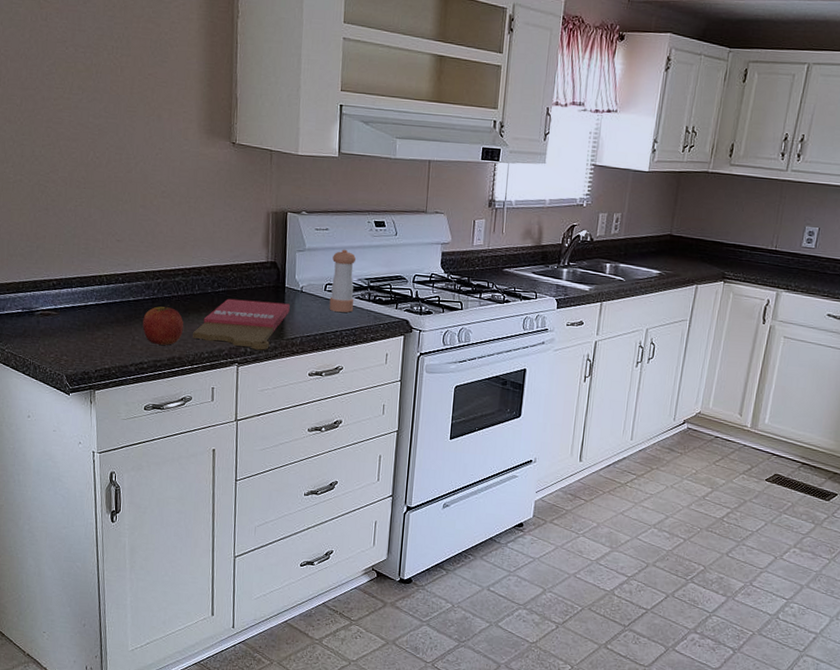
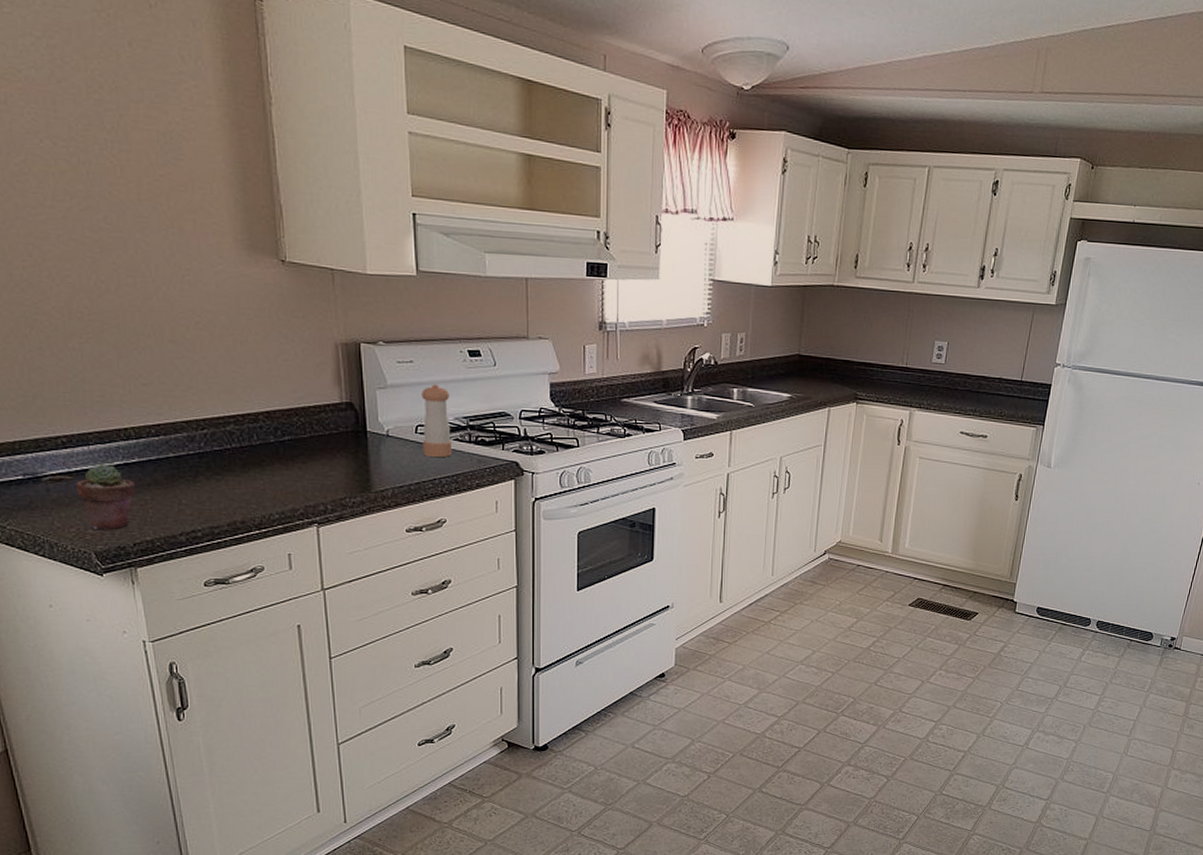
potted succulent: none [59,303,103,358] -> present [77,463,136,529]
apple: present [142,304,183,345] -> none [189,458,243,508]
cutting board: present [193,298,290,350] -> none [257,448,375,507]

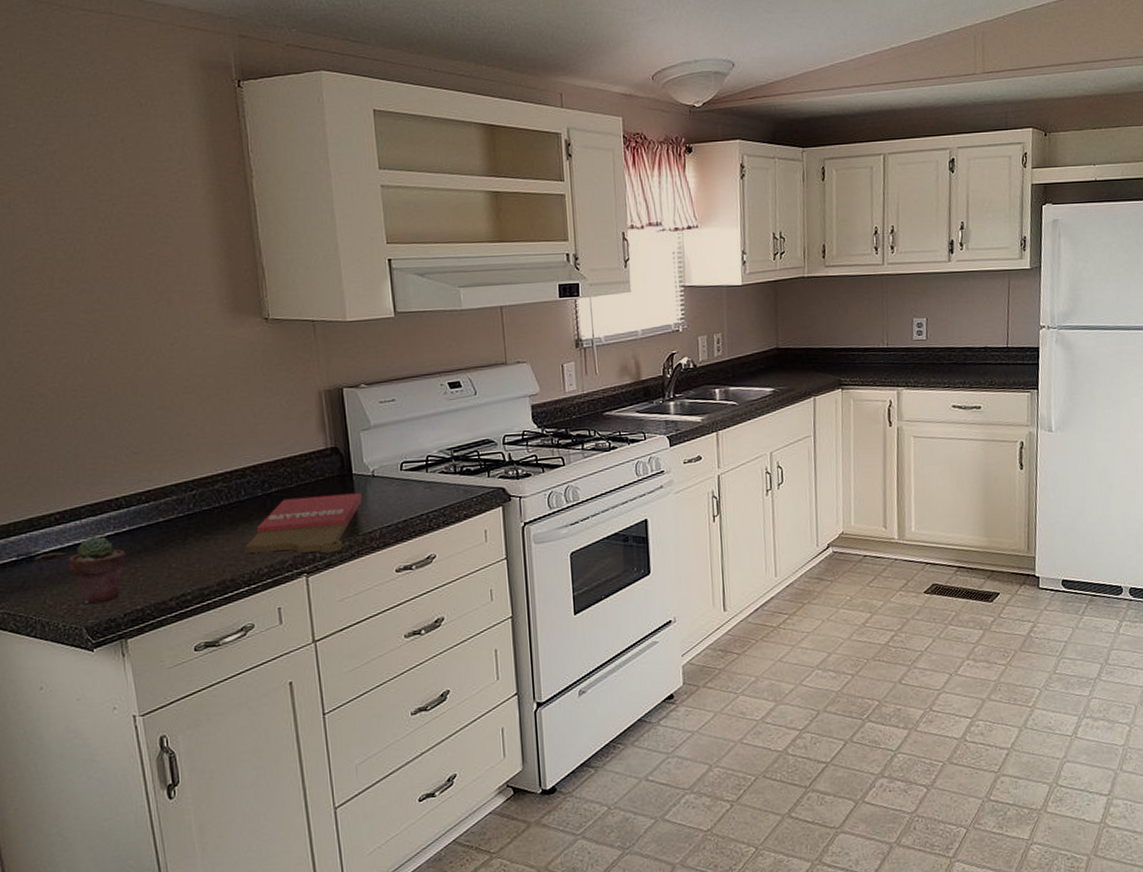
cutting board: none [257,448,375,507] -> present [245,492,362,554]
pepper shaker: present [421,384,453,457] -> none [405,419,439,492]

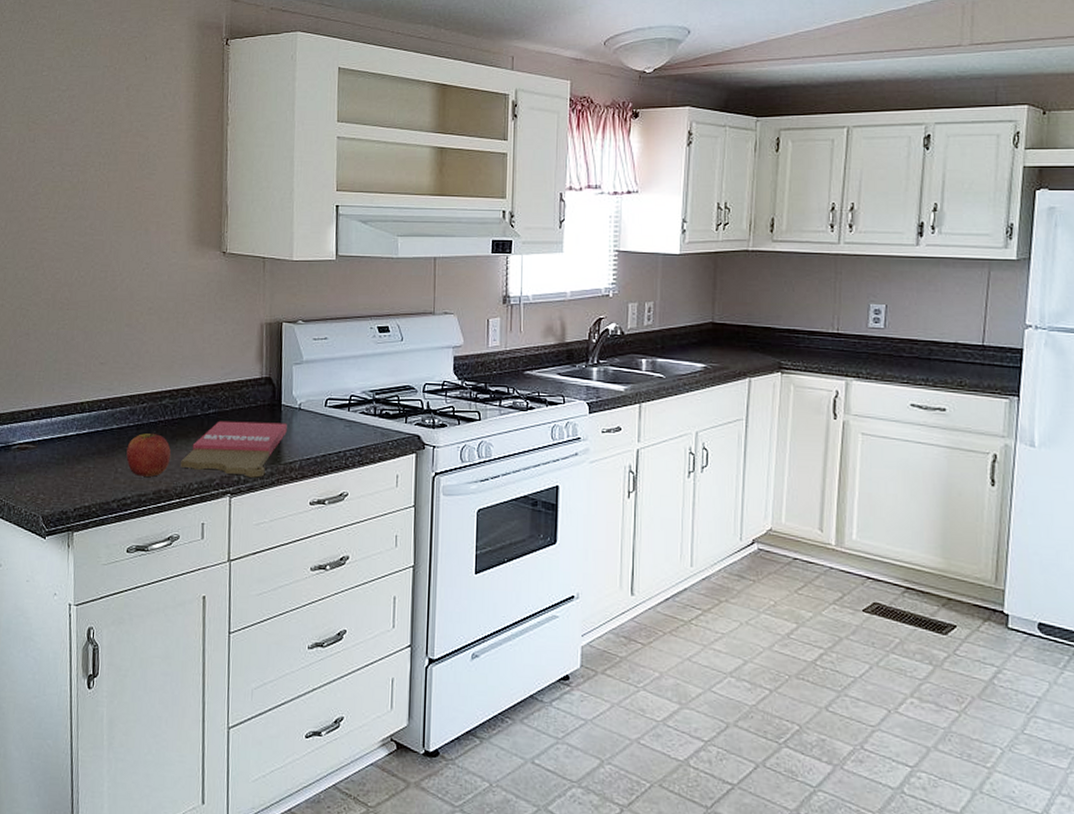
potted succulent: present [69,536,127,604] -> none [36,434,83,495]
apple: none [179,517,232,569] -> present [126,430,171,477]

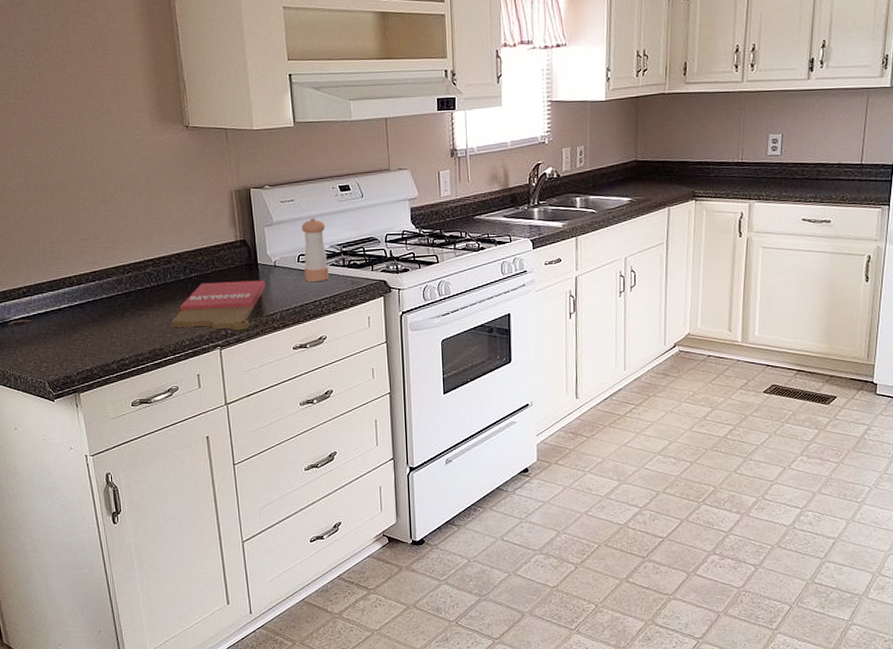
apple: present [126,430,171,477] -> none [119,296,161,339]
pepper shaker: none [330,359,358,430] -> present [302,218,330,282]

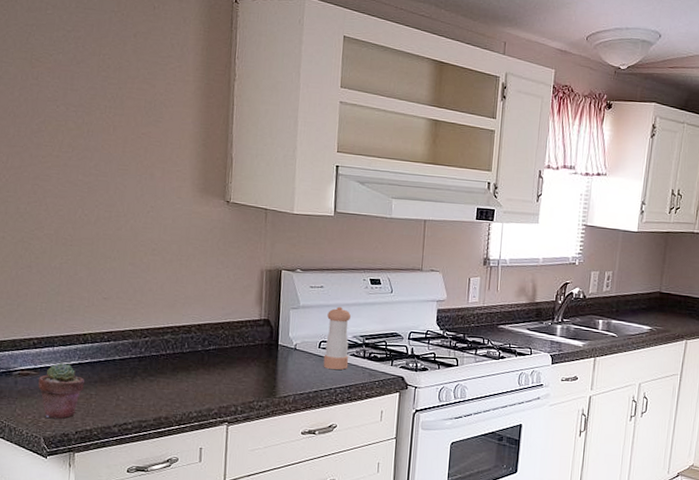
potted succulent: none [34,307,78,362] -> present [38,362,85,419]
cutting board: present [171,280,265,331] -> none [181,356,283,409]

